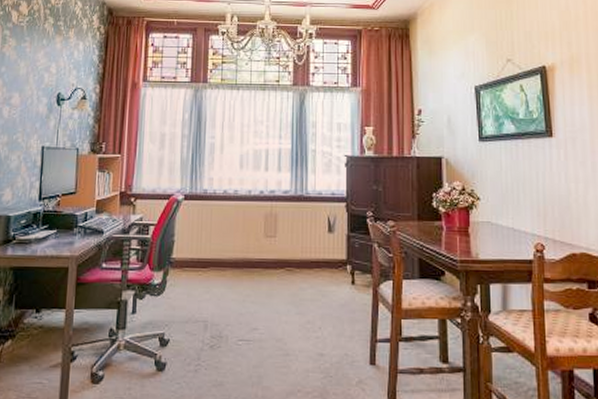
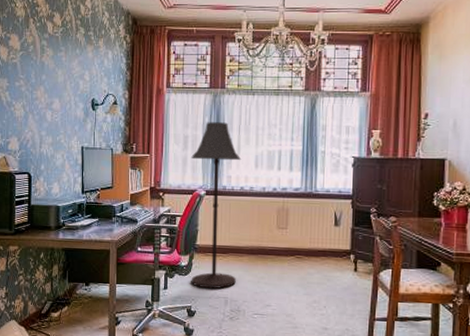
floor lamp: none [164,119,225,311] -> present [191,122,242,289]

